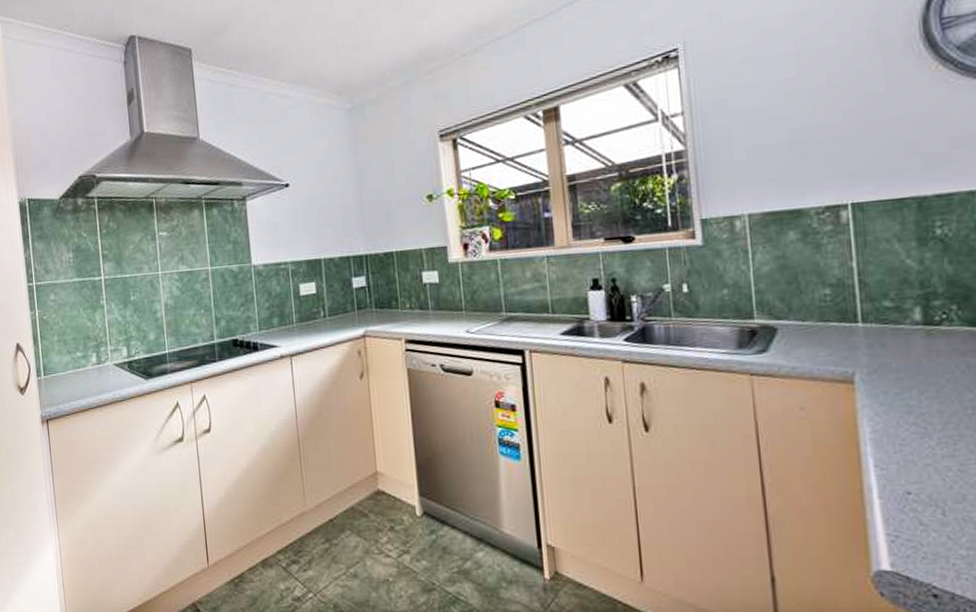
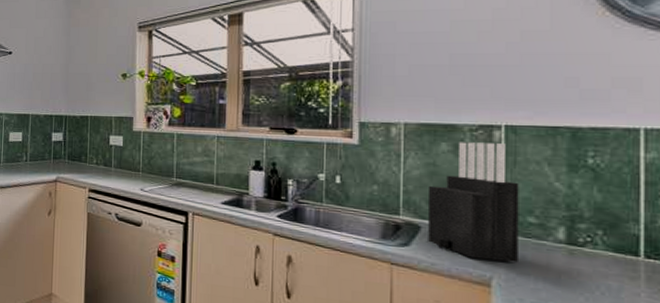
knife block: none [781,224,878,355] -> present [428,142,519,263]

